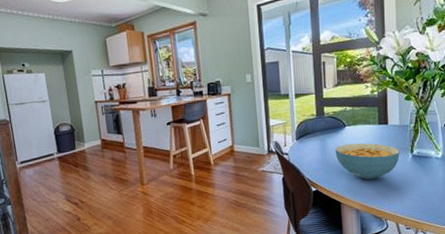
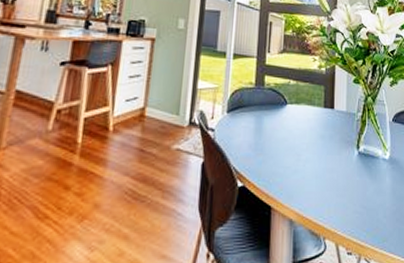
cereal bowl: present [335,143,400,180] -> none [271,127,345,179]

